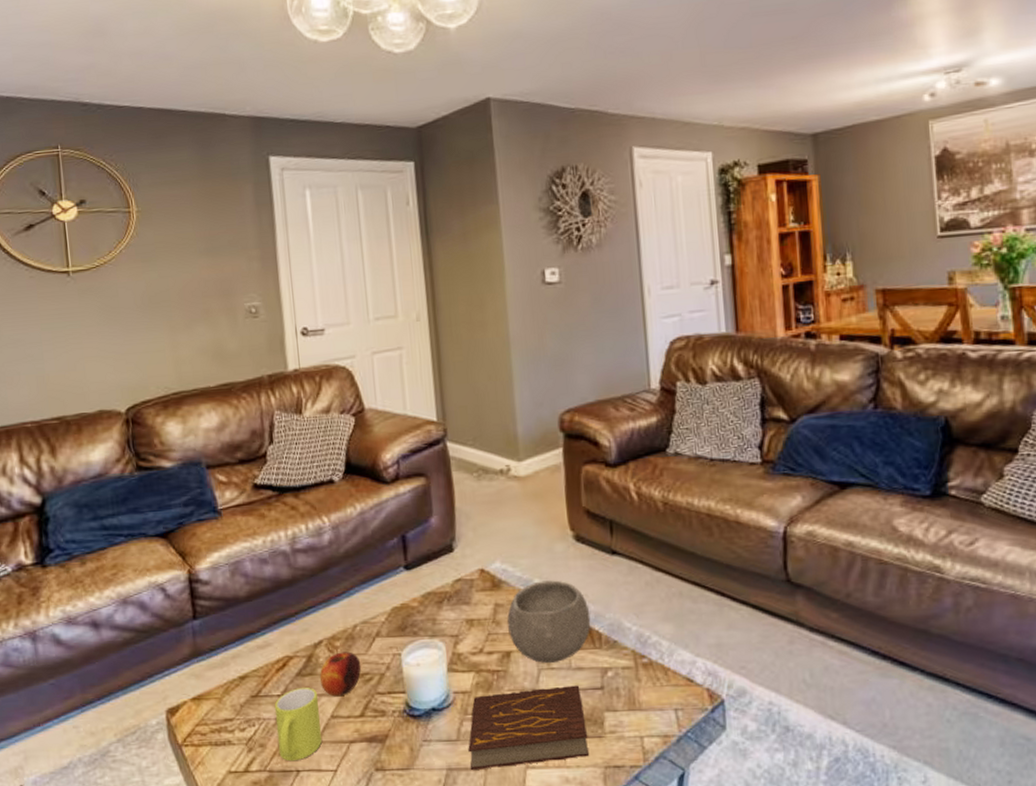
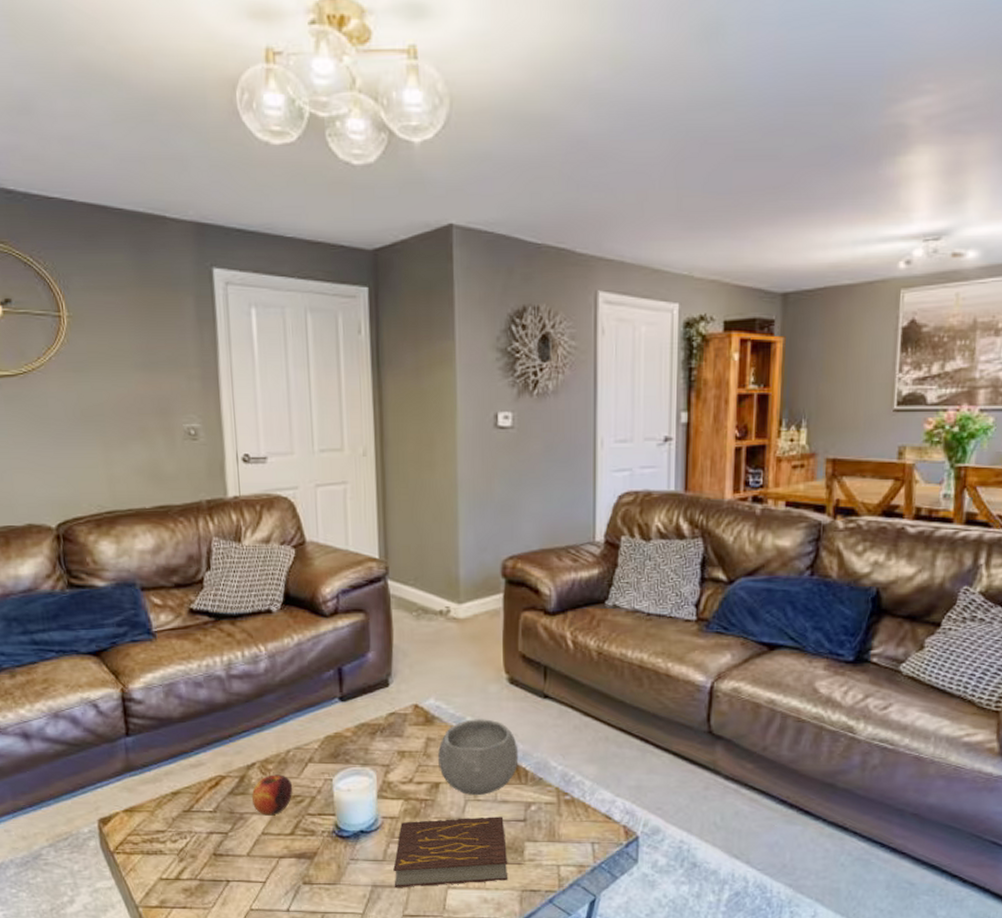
mug: present [274,688,322,762] -> none [206,806,252,872]

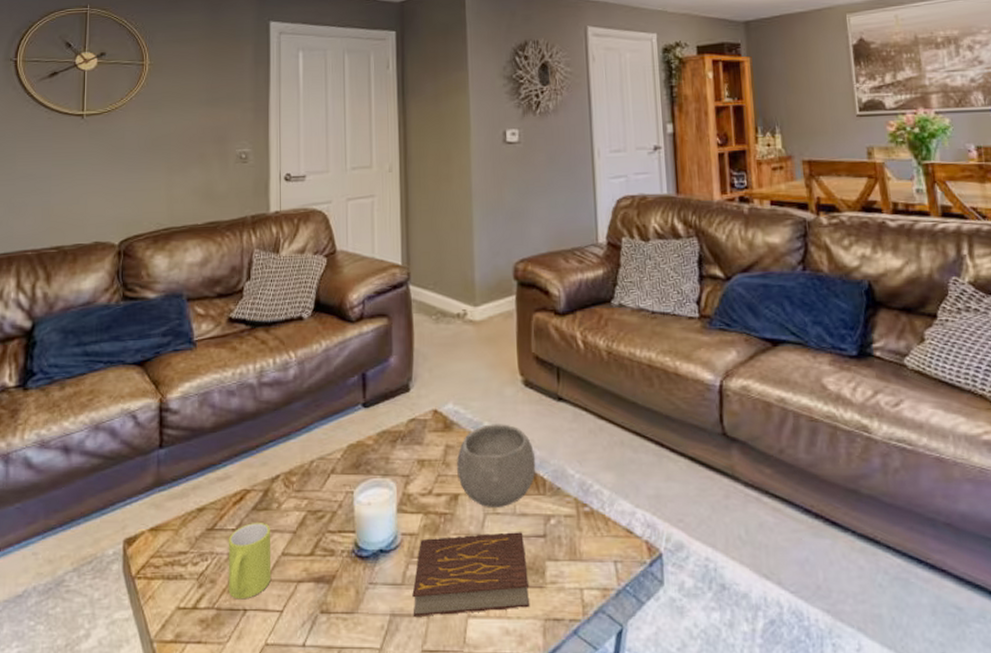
mug: none [206,806,252,872] -> present [228,523,270,600]
apple: present [251,774,293,816] -> none [274,487,315,534]

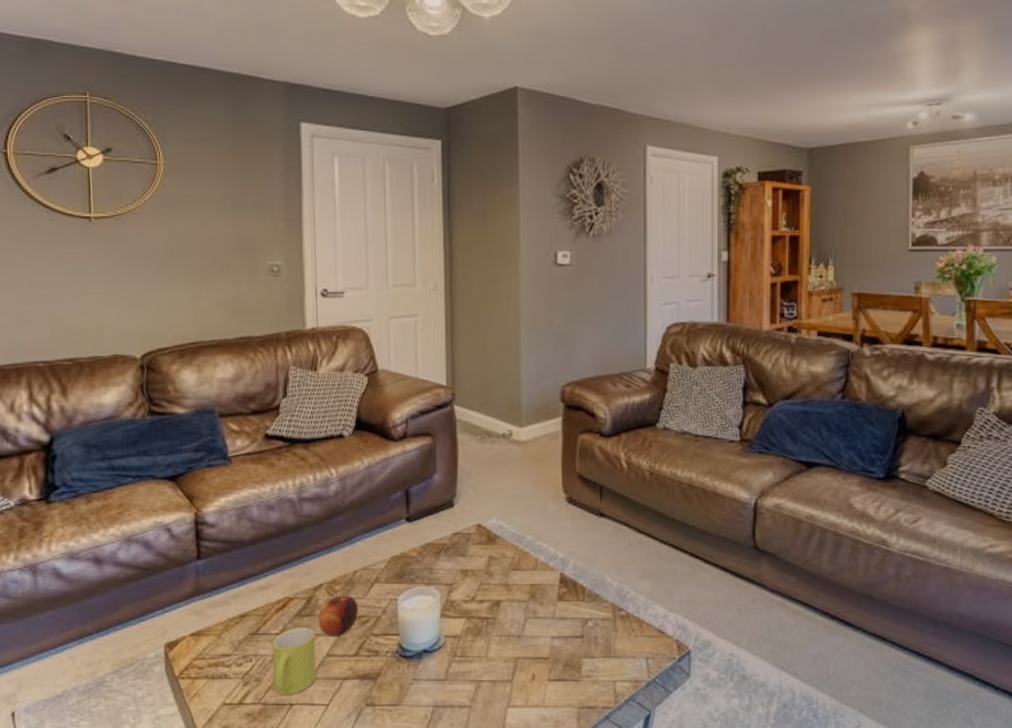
apple: none [274,487,315,534] -> present [317,595,359,637]
book: present [412,532,529,616] -> none [455,633,565,707]
bowl: present [457,424,536,509] -> none [500,537,576,613]

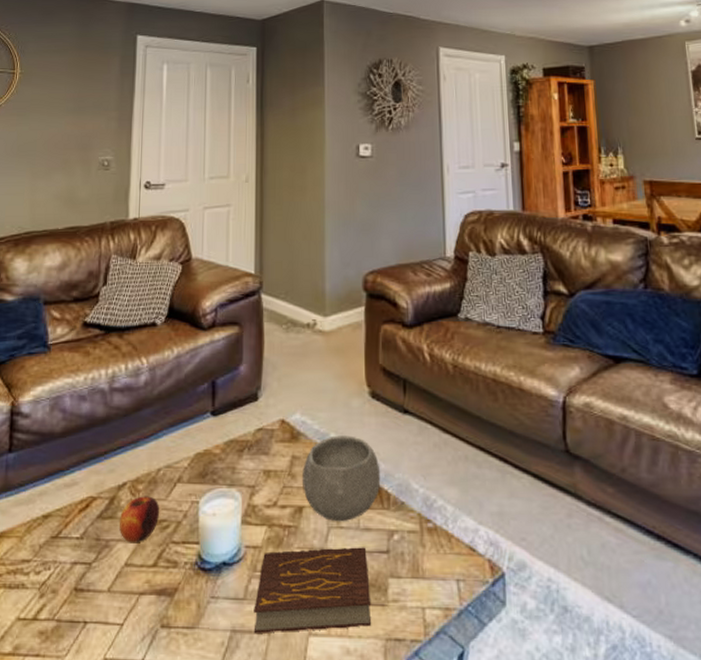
mug: present [272,627,316,696] -> none [69,531,114,611]
book: none [455,633,565,707] -> present [253,547,371,633]
bowl: none [500,537,576,613] -> present [303,435,381,522]

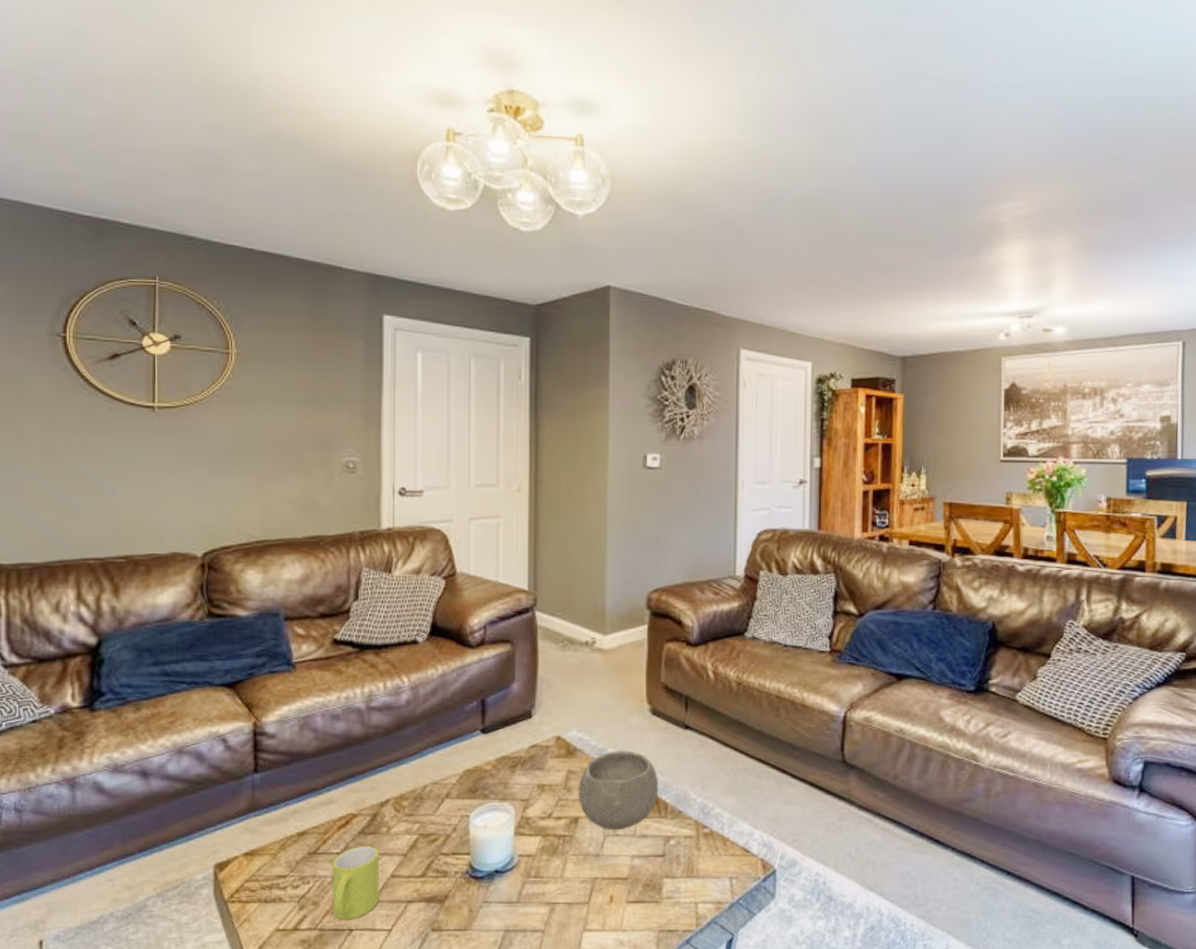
mug: none [69,531,114,611] -> present [332,846,378,920]
apple: present [119,496,160,543] -> none [383,812,427,856]
book: present [253,547,371,633] -> none [527,852,645,931]

